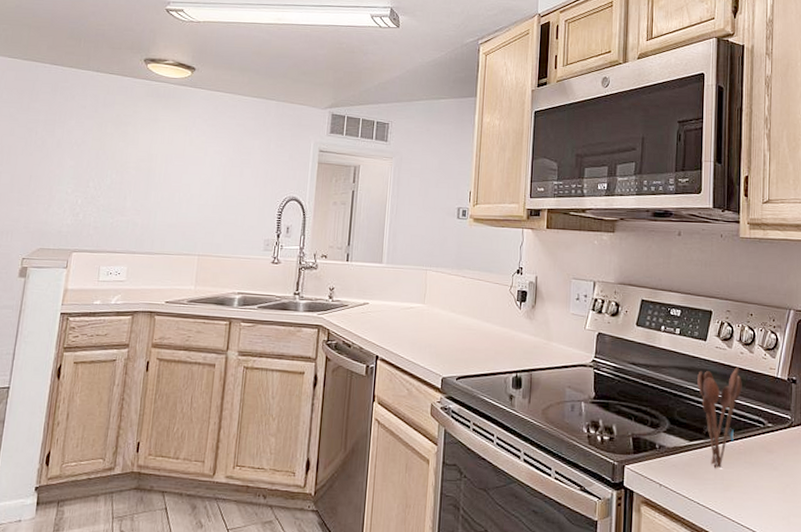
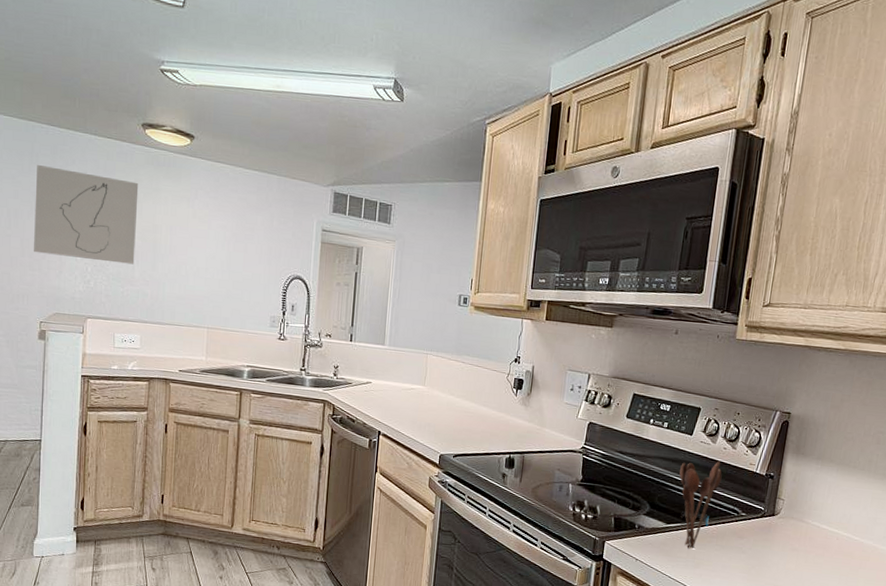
wall art: none [24,101,137,195] -> present [34,164,139,265]

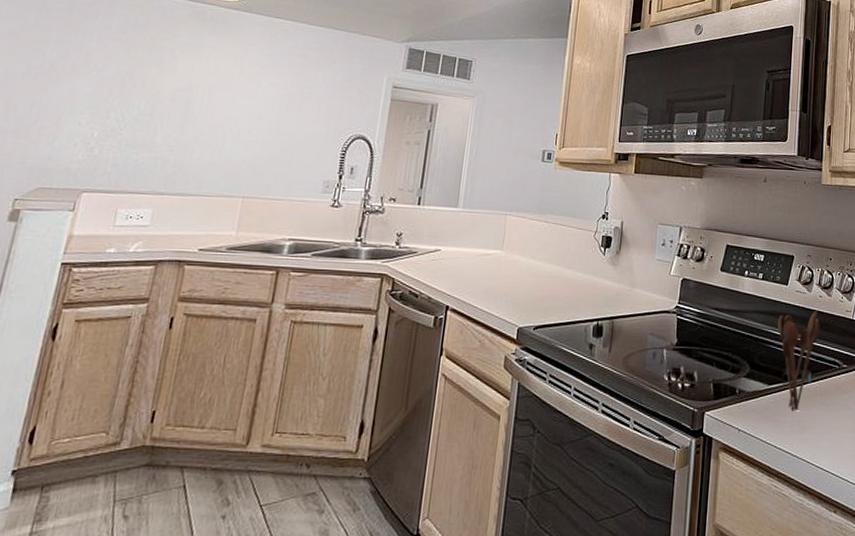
wall art: present [34,164,139,265] -> none [22,18,176,128]

